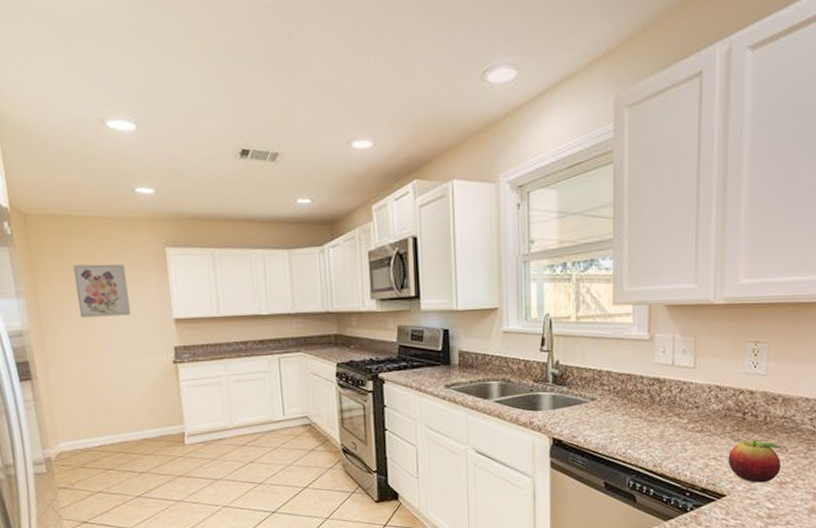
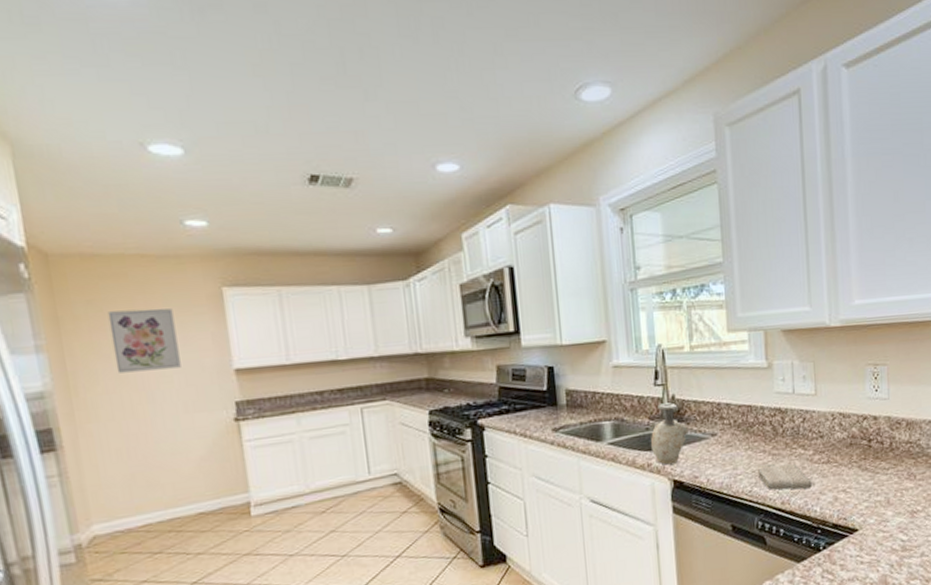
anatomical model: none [533,367,569,424] -> present [650,402,688,465]
washcloth: none [632,429,684,455] -> present [756,463,812,490]
fruit: present [728,439,782,483] -> none [857,467,911,515]

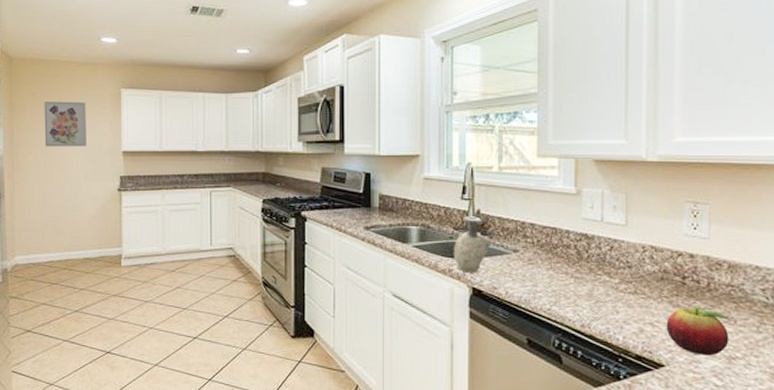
washcloth: present [756,463,812,490] -> none [557,285,615,316]
fruit: none [857,467,911,515] -> present [666,306,730,356]

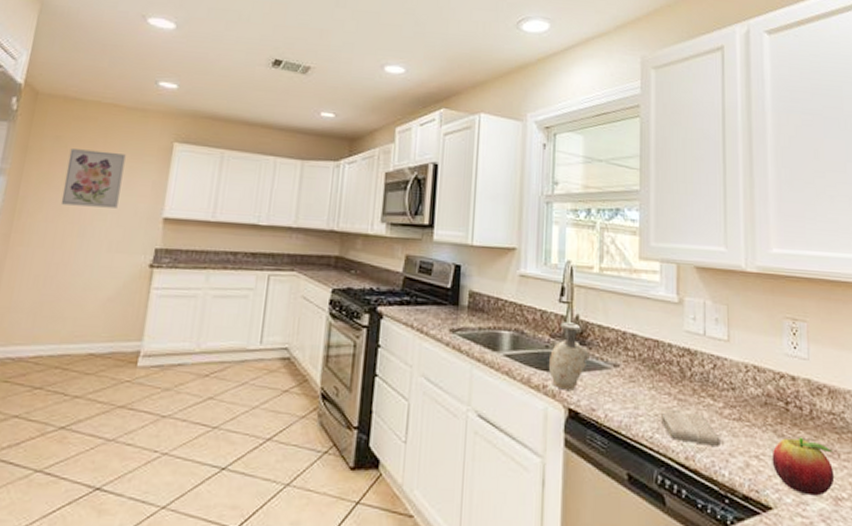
washcloth: none [557,285,615,316] -> present [660,408,720,446]

